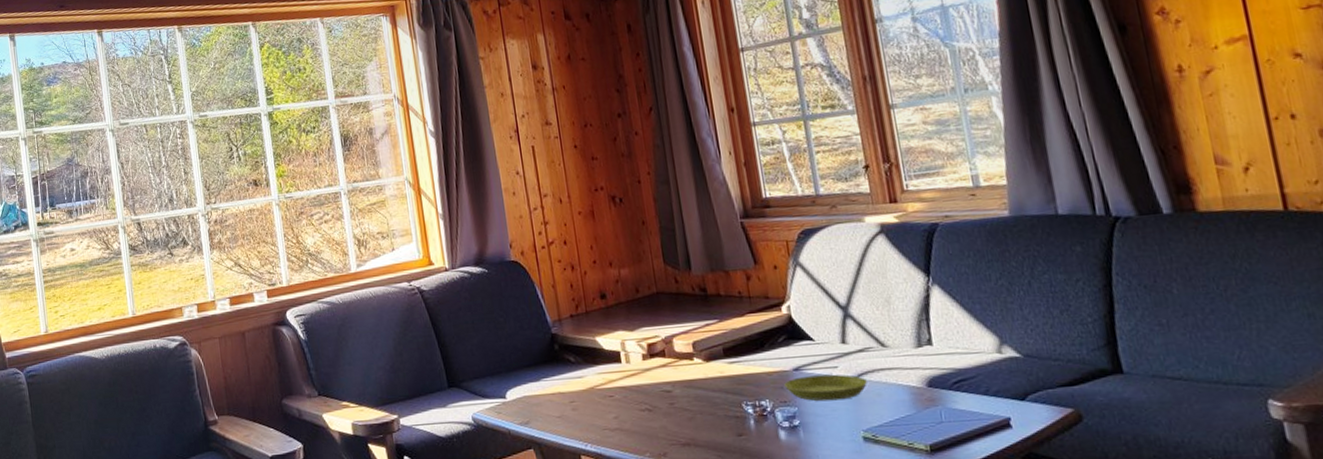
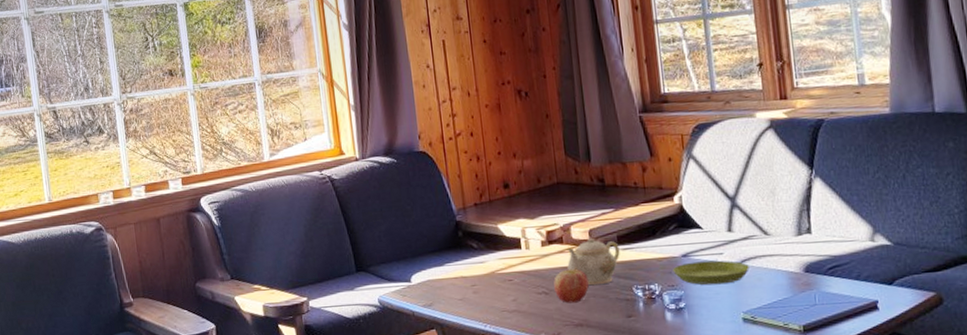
apple: none [657,382,695,421] -> present [554,267,589,304]
teapot: none [670,350,727,402] -> present [567,237,620,286]

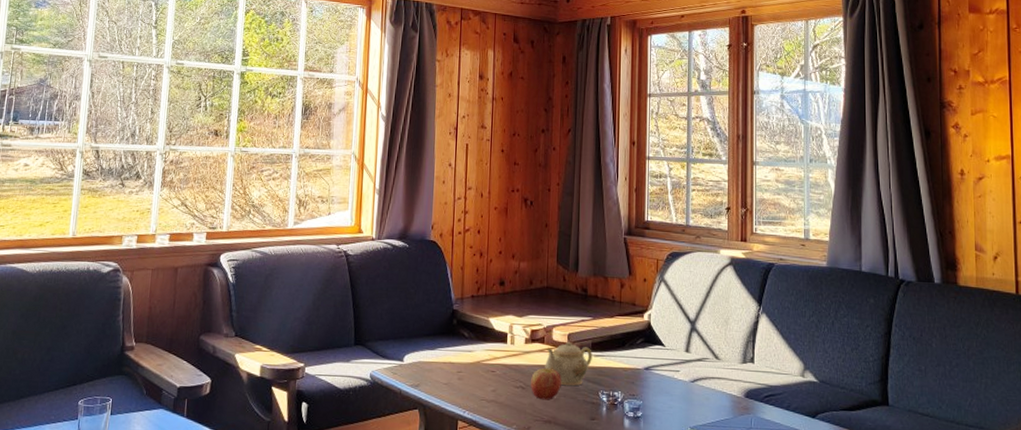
saucer: present [673,260,749,285] -> none [635,375,700,400]

